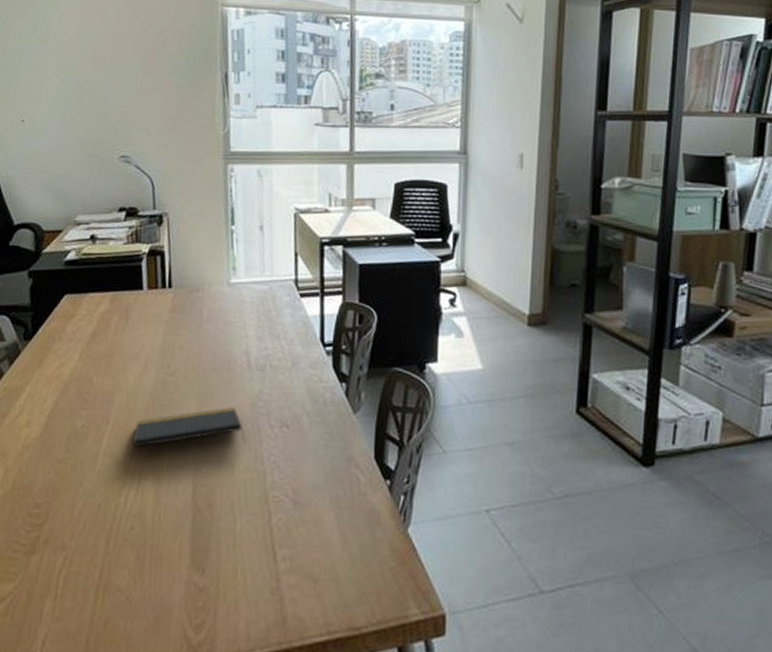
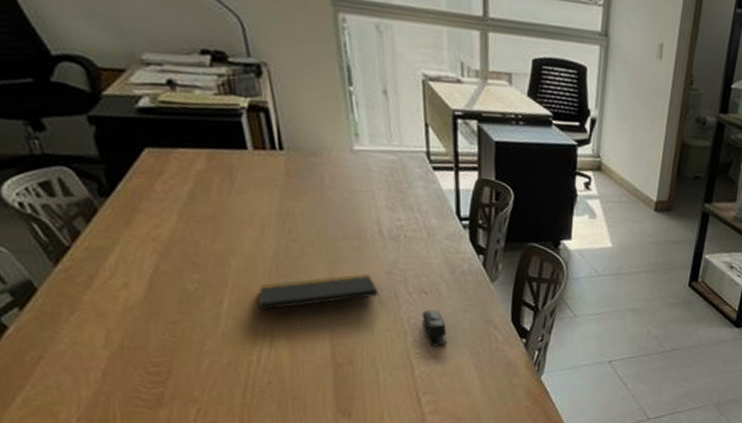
stapler: none [282,444,307,489] -> present [422,309,448,347]

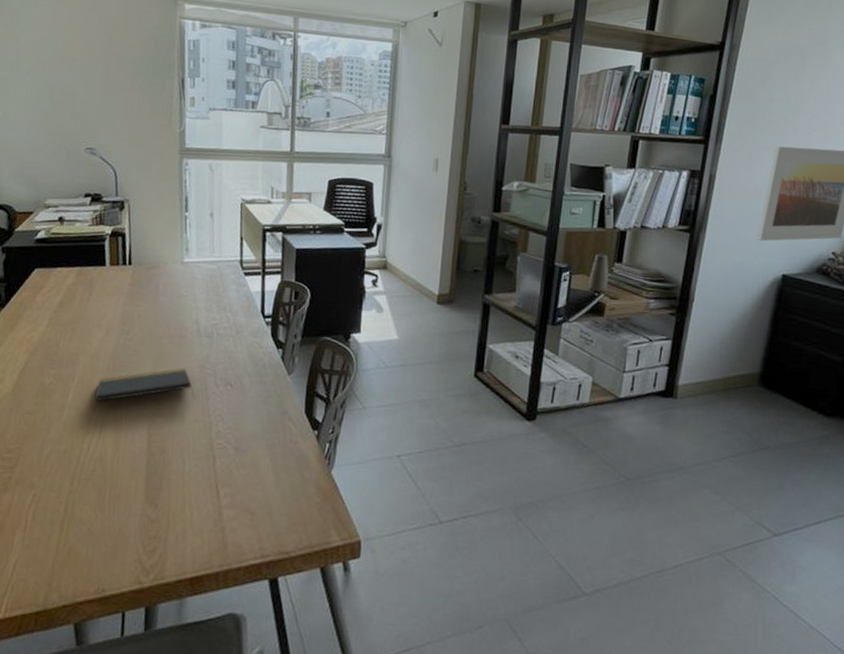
stapler: present [422,309,448,347] -> none [226,400,247,438]

